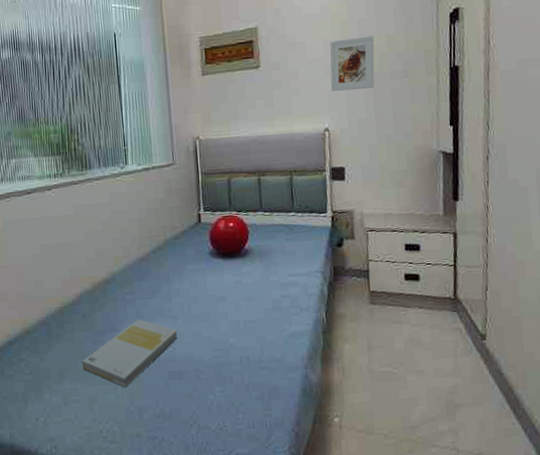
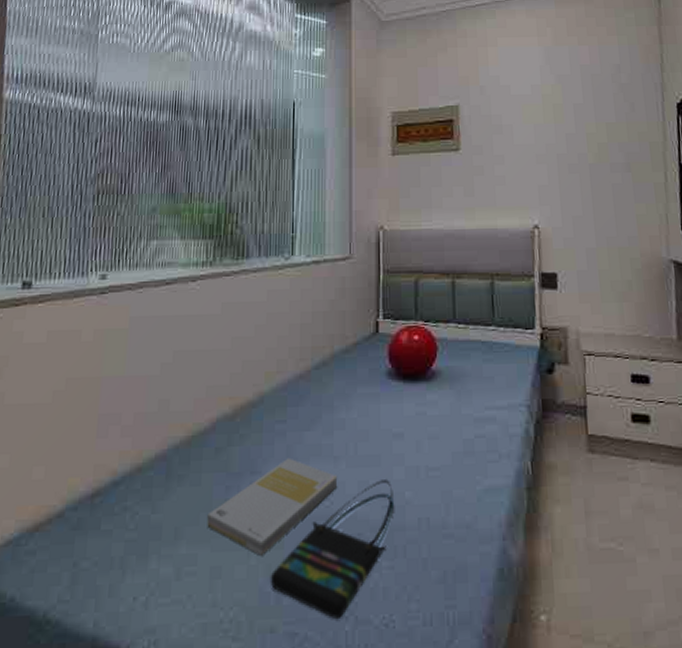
tote bag: none [133,331,221,426] -> present [270,479,394,619]
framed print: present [330,36,375,92] -> none [541,123,593,183]

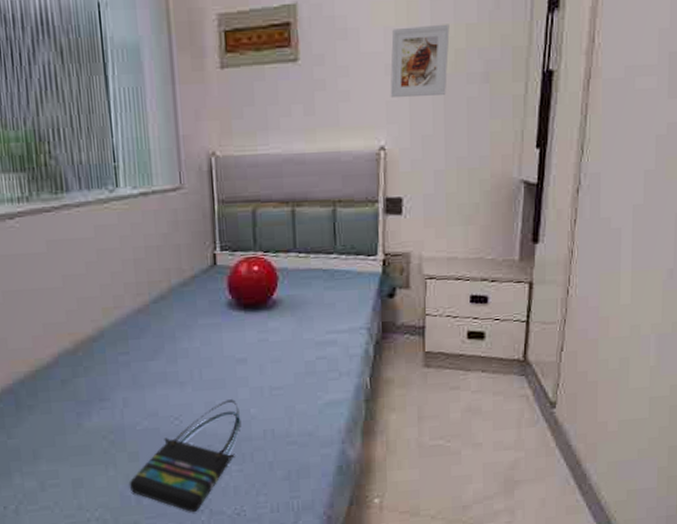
book: present [207,457,338,556] -> none [62,385,186,468]
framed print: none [541,123,593,183] -> present [390,24,450,99]

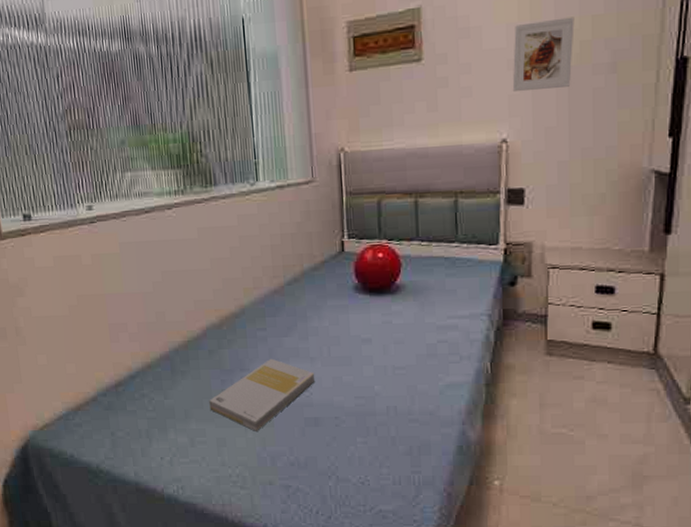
book: none [62,385,186,468] -> present [209,358,315,431]
tote bag: present [129,399,240,512] -> none [265,376,365,477]

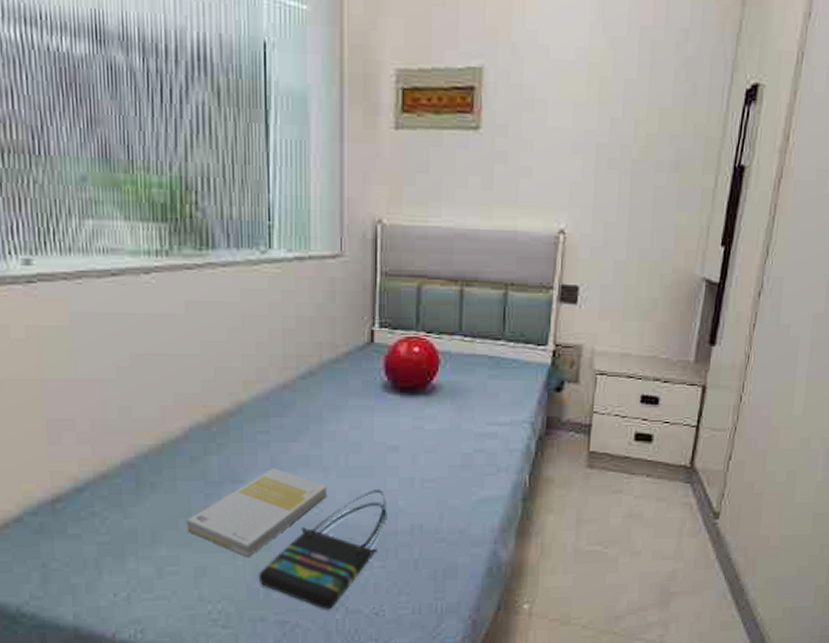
tote bag: none [265,376,365,477] -> present [258,490,386,609]
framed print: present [512,16,575,93] -> none [574,105,643,181]

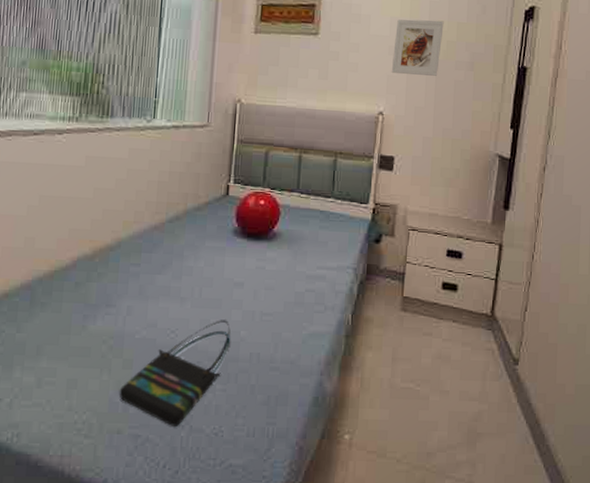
book: present [187,467,328,557] -> none [65,295,183,373]
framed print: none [574,105,643,181] -> present [391,19,444,76]

